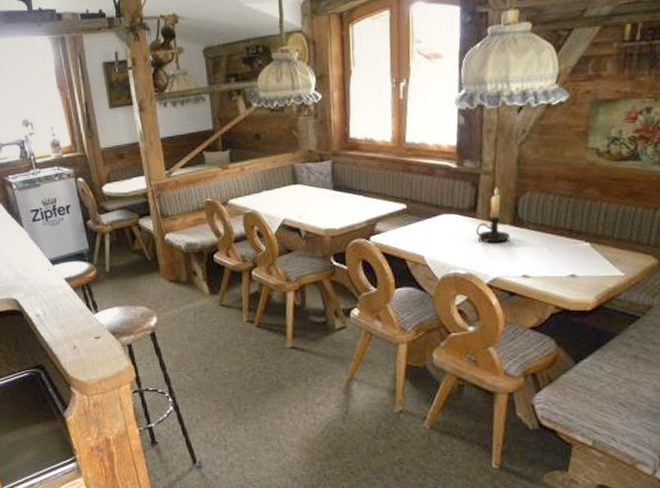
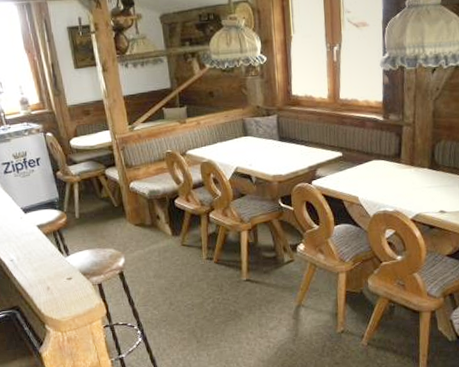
candle holder: present [476,186,511,243] -> none [400,136,429,184]

